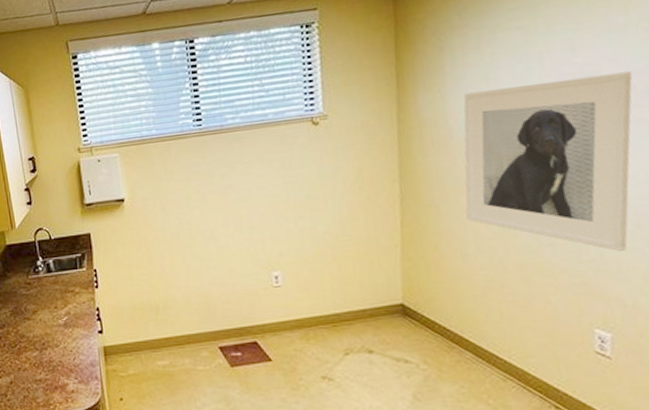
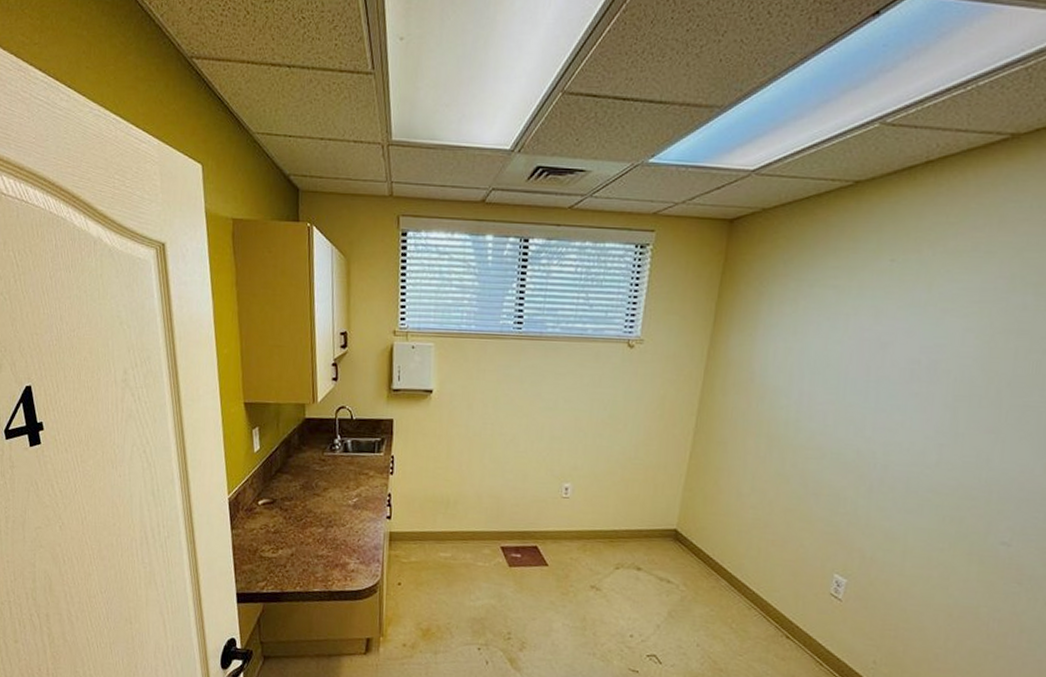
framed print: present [463,71,633,251] -> none [749,341,921,509]

